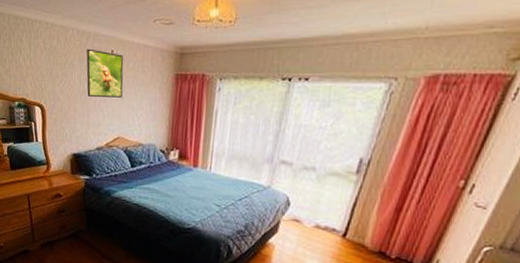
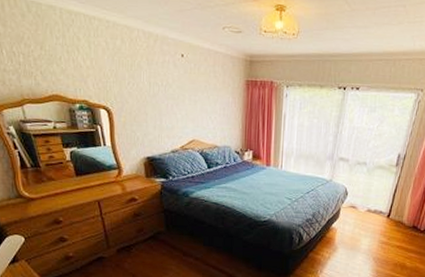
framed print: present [86,48,124,98] -> none [155,51,196,102]

